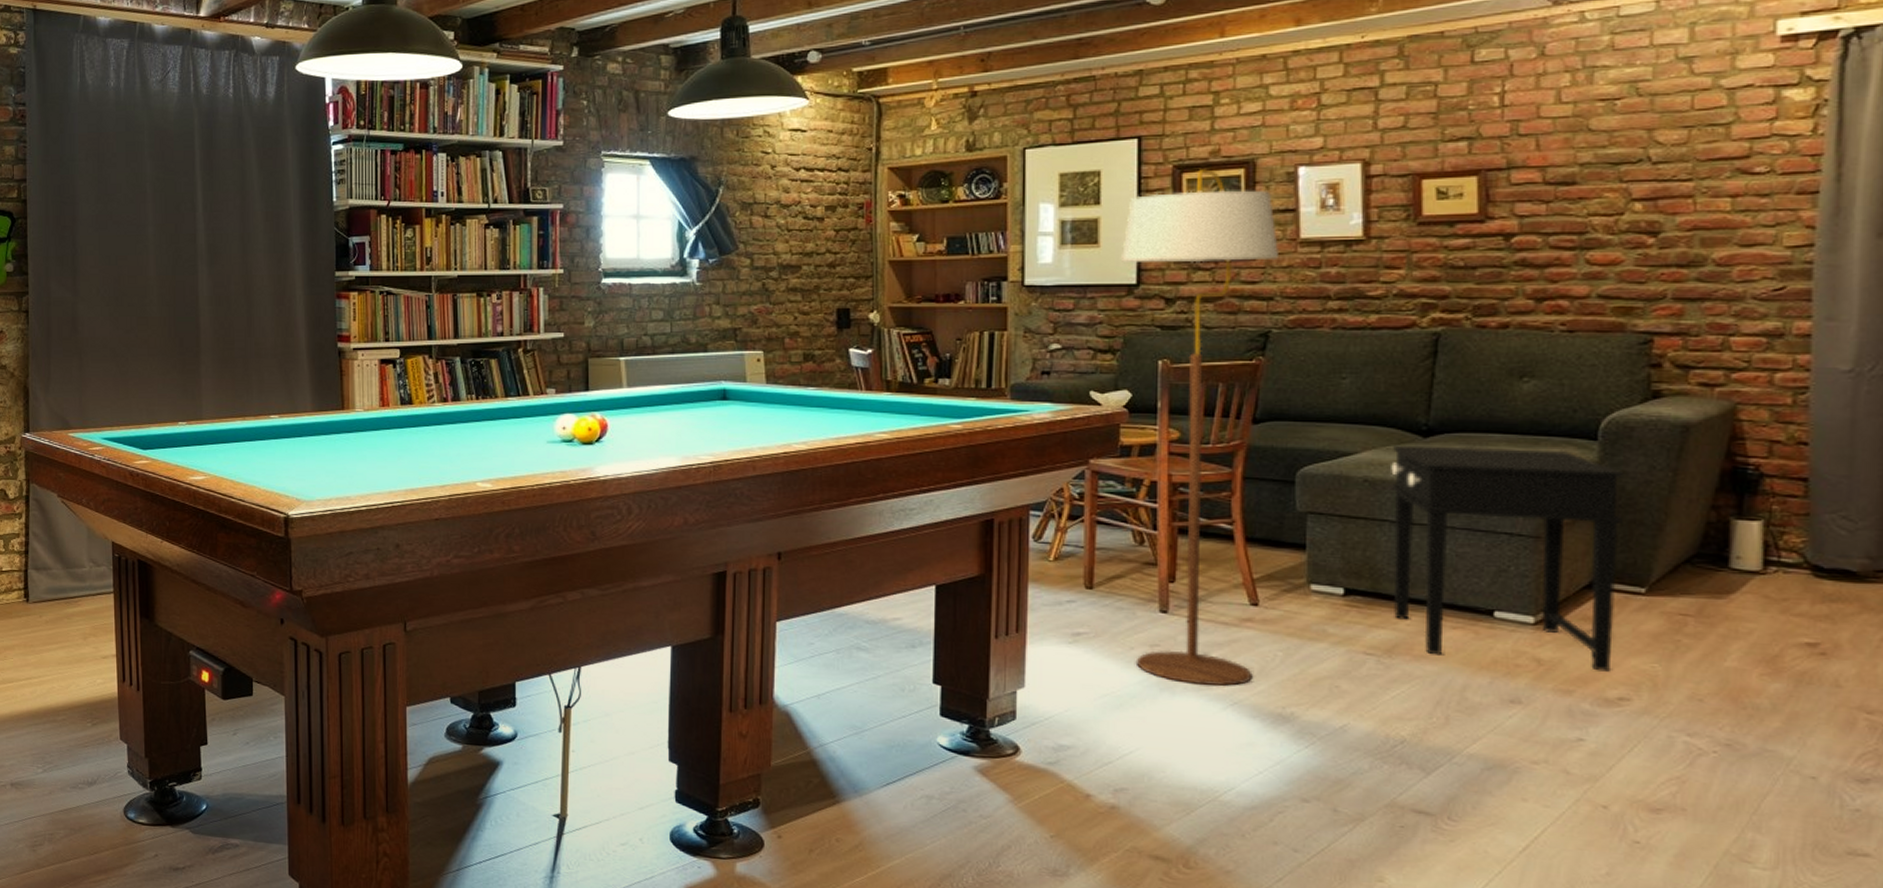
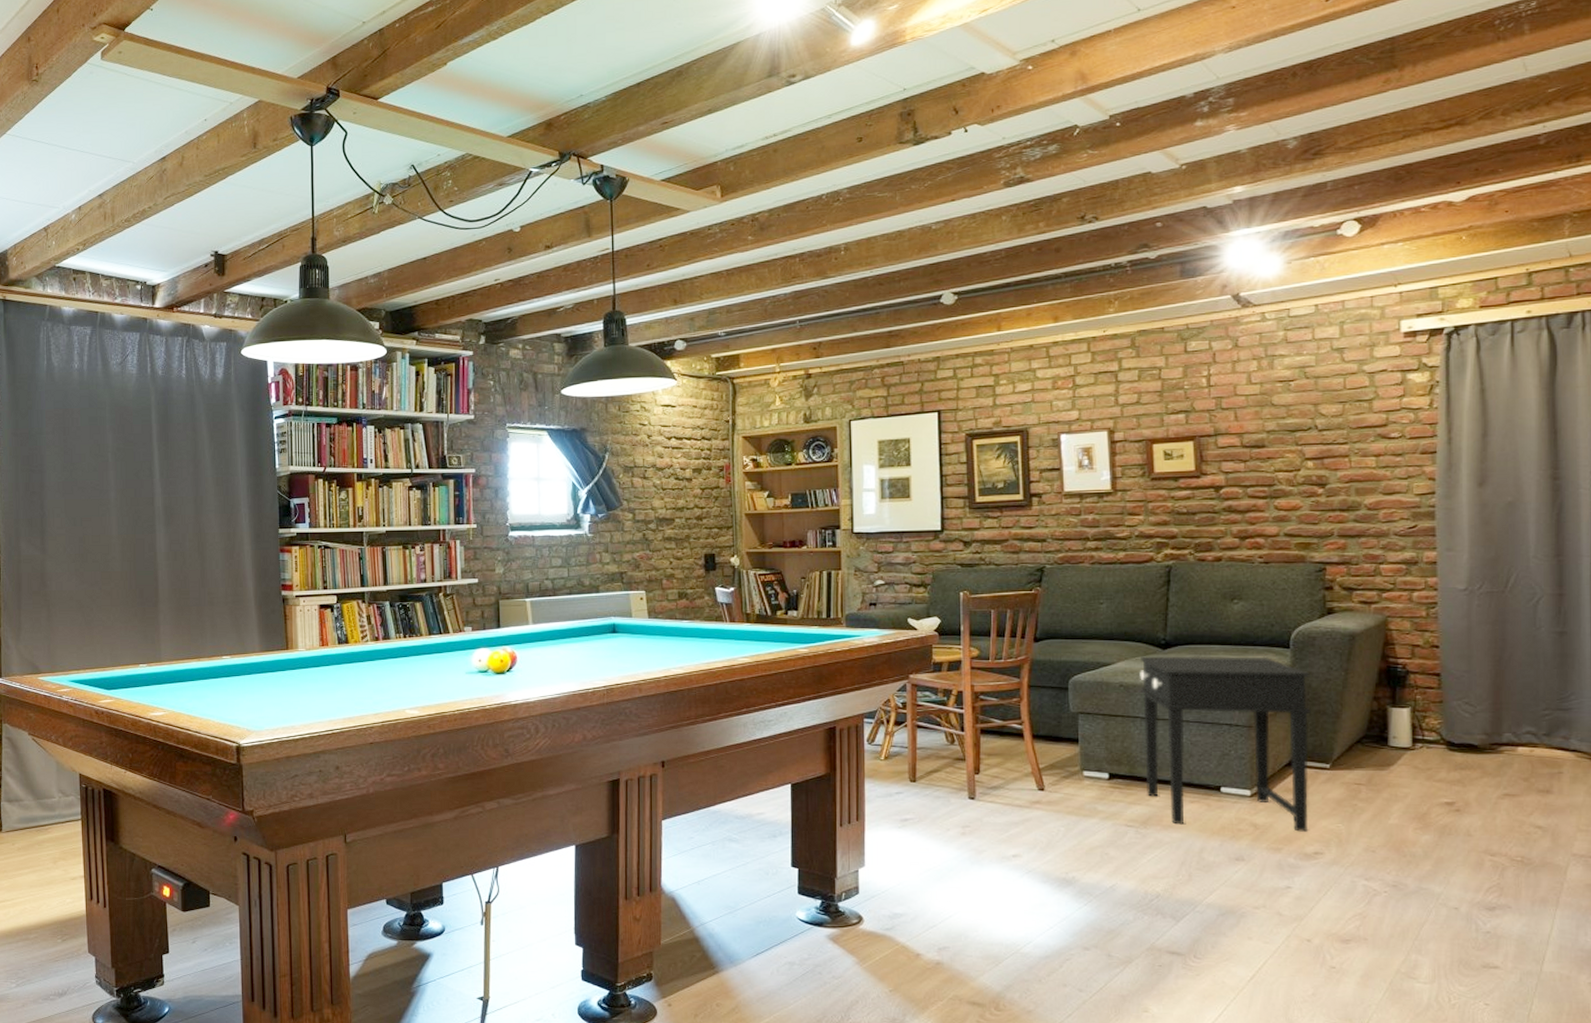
floor lamp: present [1120,169,1280,687] -> none [928,436,1050,858]

